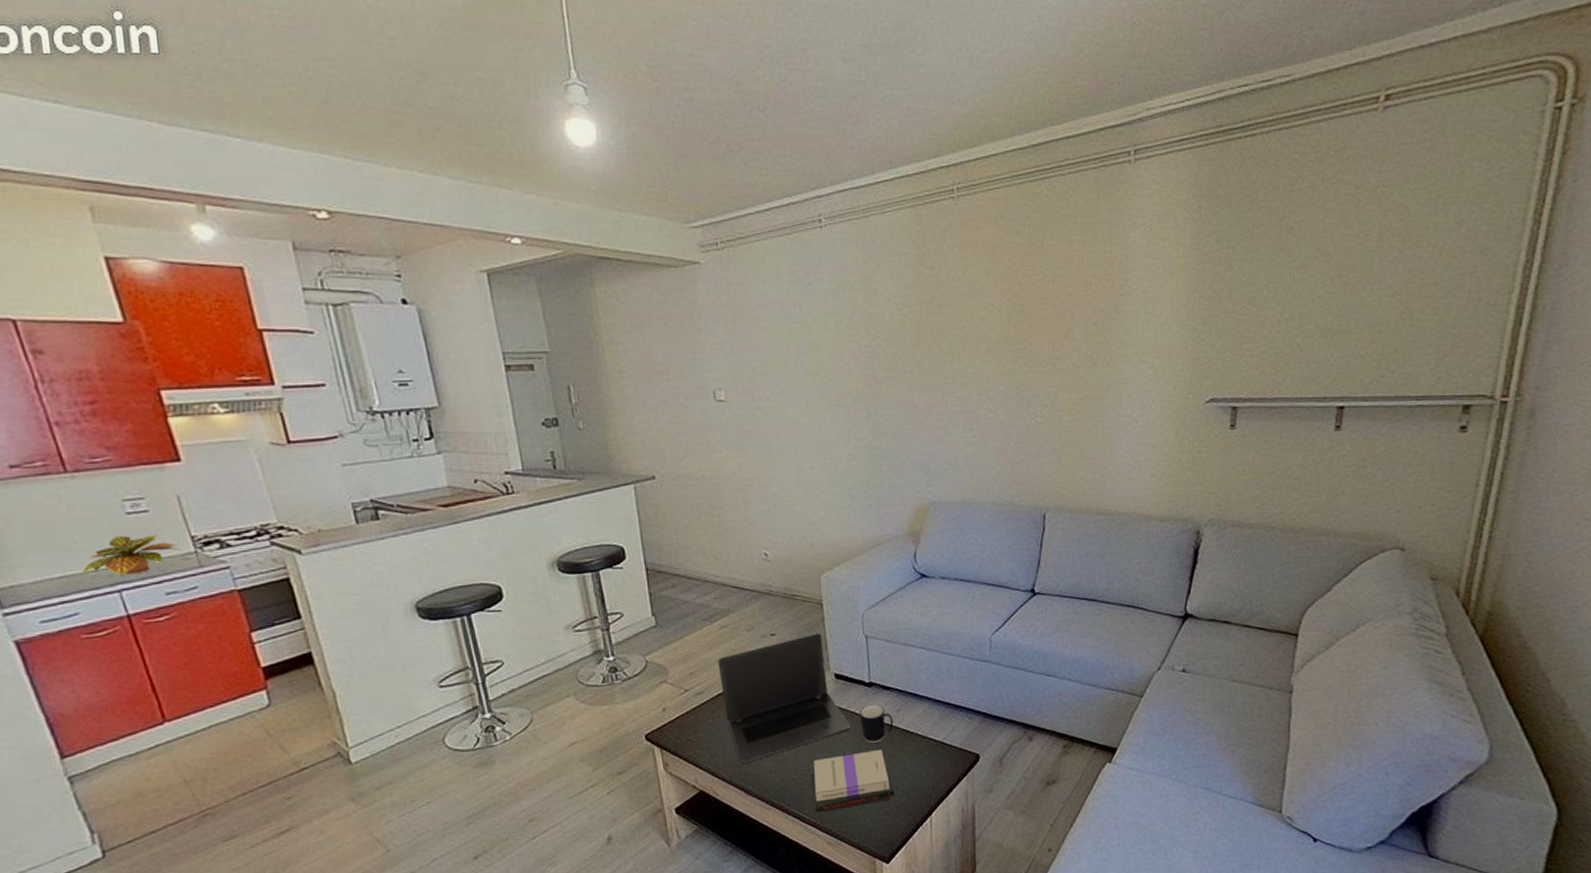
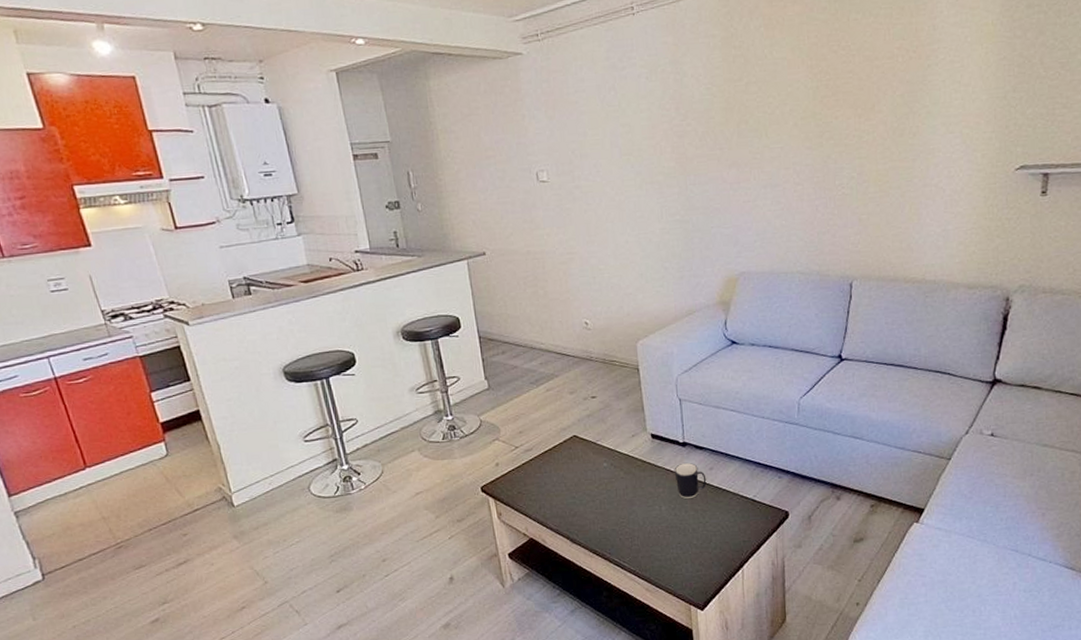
plant: present [81,534,182,577] -> none [18,309,94,345]
laptop computer: present [718,633,852,764] -> none [544,396,667,515]
books: present [809,750,895,813] -> none [628,505,708,562]

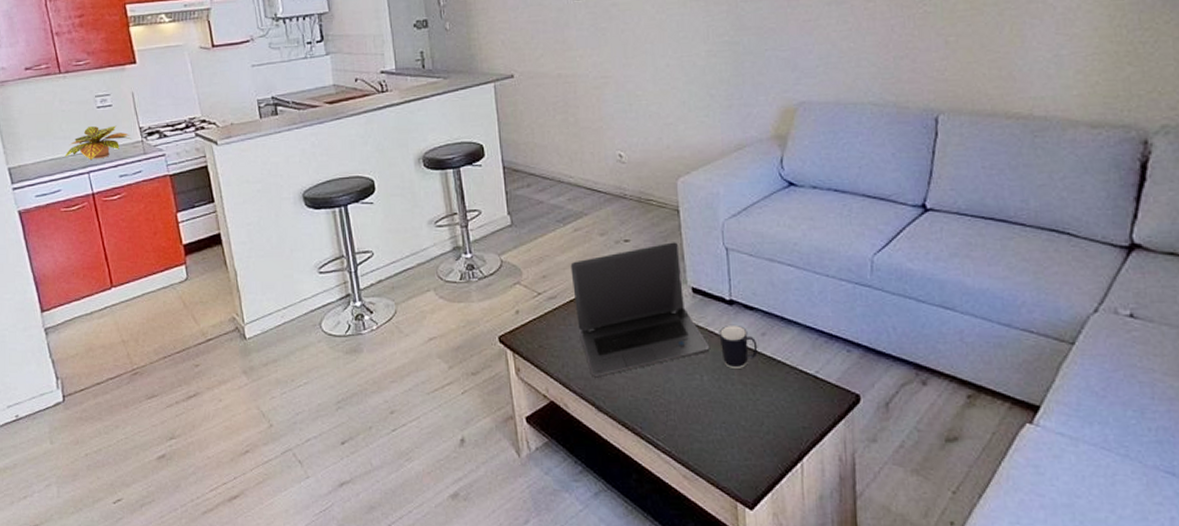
plant: none [18,309,94,345] -> present [64,125,132,161]
laptop computer: none [544,396,667,515] -> present [570,242,710,378]

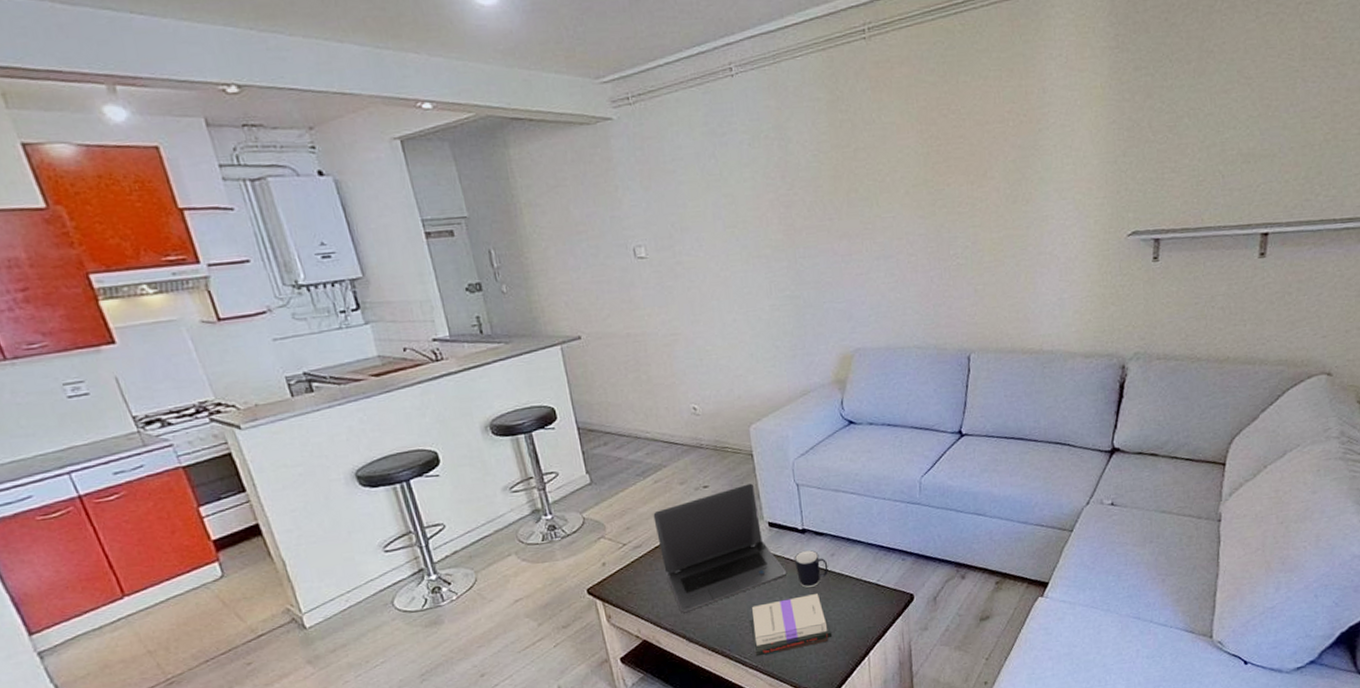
plant: present [64,125,132,161] -> none [30,416,125,459]
books: none [664,377,760,441] -> present [748,594,833,657]

